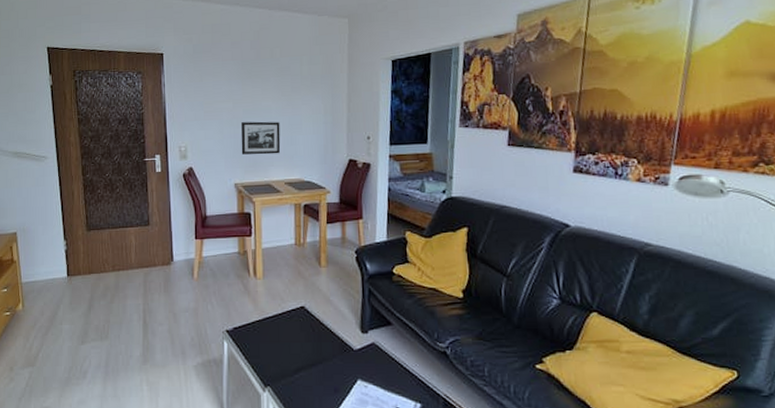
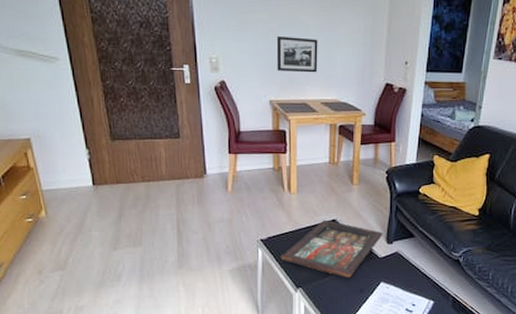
decorative tray: none [247,307,356,375] -> present [280,220,383,278]

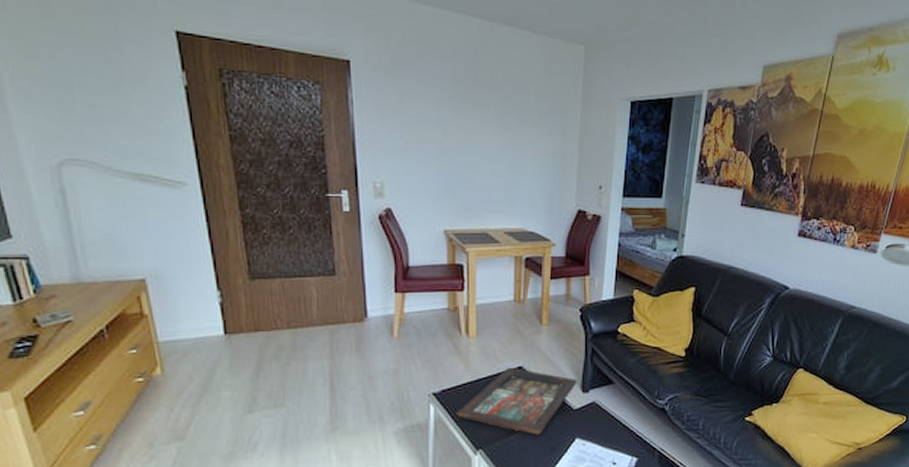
picture frame: present [276,36,318,73] -> none [452,158,501,199]

